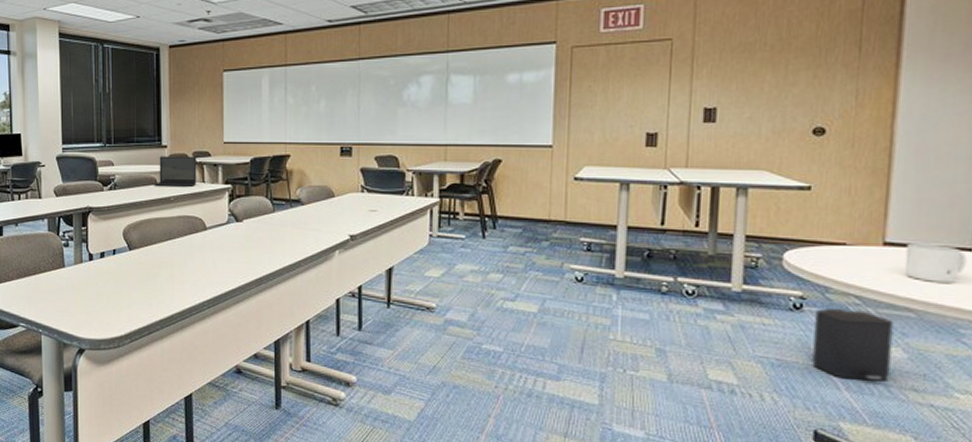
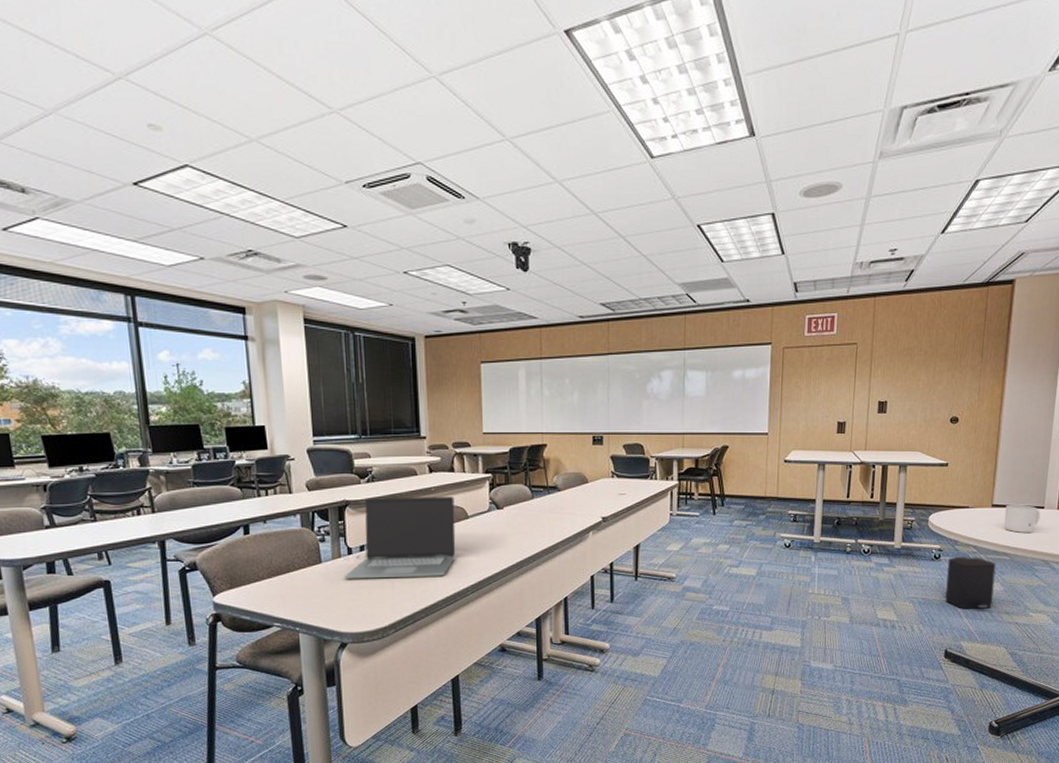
laptop: none [86,205,193,288] -> present [345,497,456,579]
laptop: present [154,156,197,188] -> none [413,447,458,478]

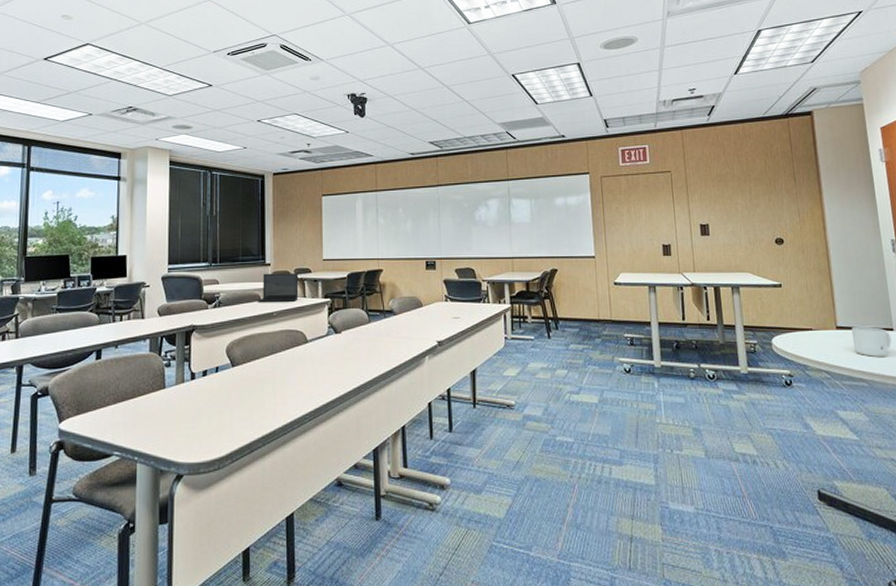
laptop: present [345,497,456,579] -> none [186,321,295,406]
laptop: none [413,447,458,478] -> present [257,273,299,303]
pedal bin: present [945,556,996,609] -> none [801,382,861,443]

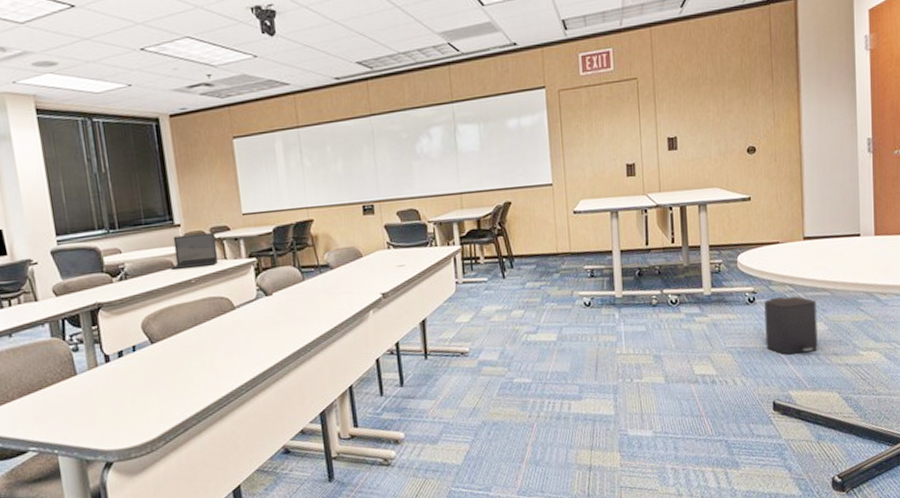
pedal bin: none [801,382,861,443] -> present [764,296,818,355]
mug: present [851,326,892,357] -> none [818,234,858,265]

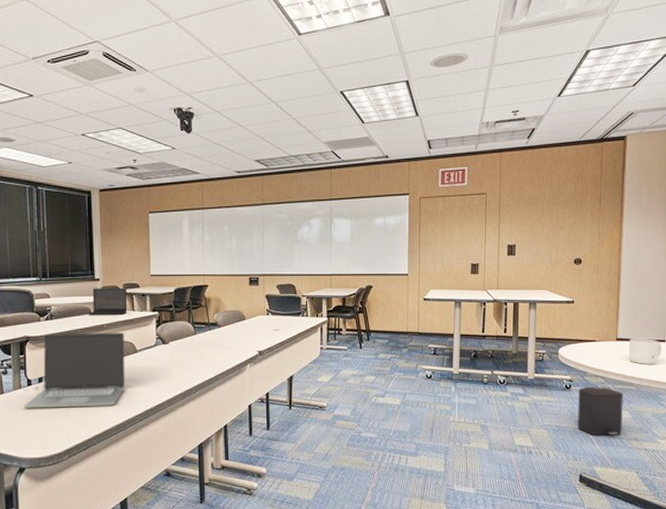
laptop: none [104,287,225,391] -> present [24,333,126,409]
mug: none [818,234,858,265] -> present [628,338,663,364]

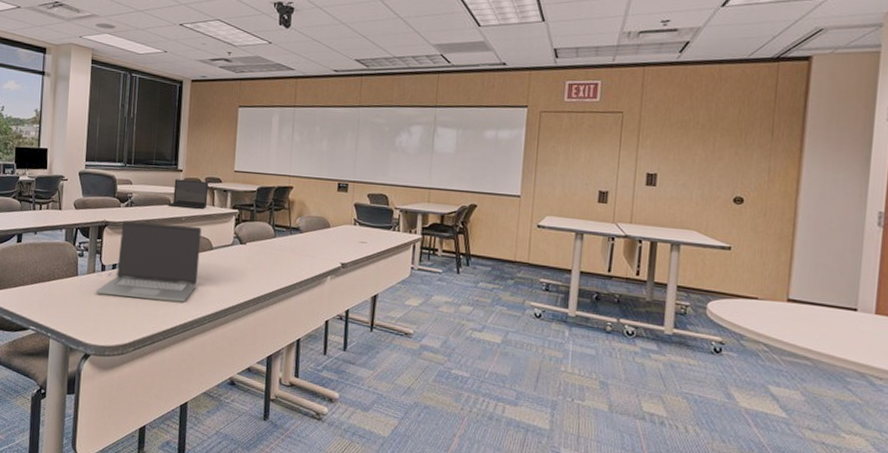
pedal bin: present [577,386,624,436] -> none [728,353,794,420]
mug: present [628,338,663,364] -> none [803,301,853,337]

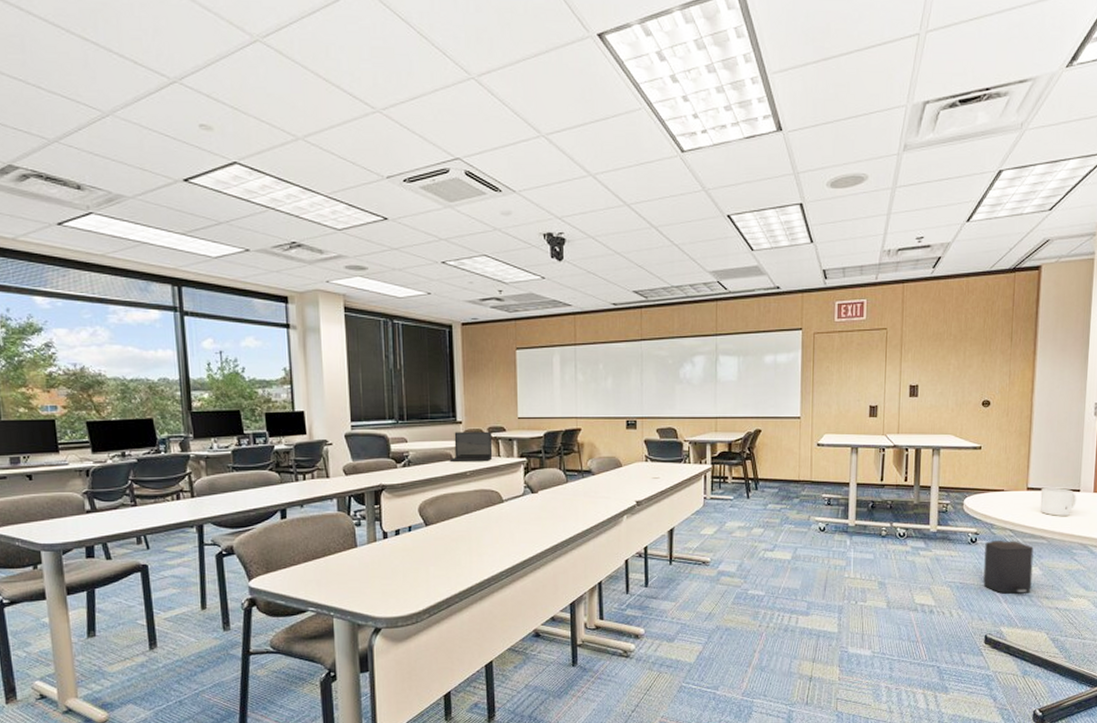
laptop: present [96,221,202,302] -> none [380,481,491,564]
pedal bin: none [728,353,794,420] -> present [983,539,1034,594]
mug: none [803,301,853,337] -> present [1040,487,1077,516]

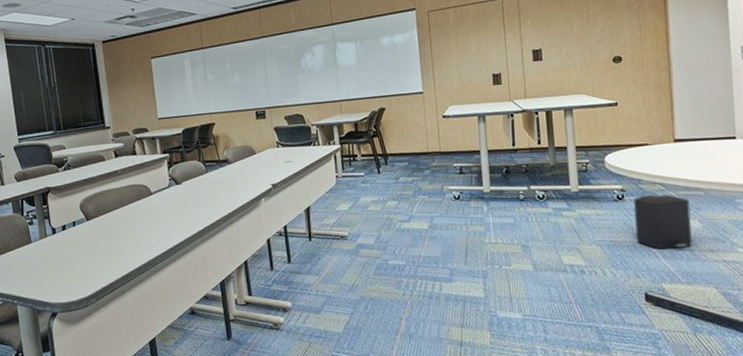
laptop: present [449,431,493,462] -> none [102,133,139,162]
mug: present [1040,487,1077,516] -> none [690,136,733,166]

